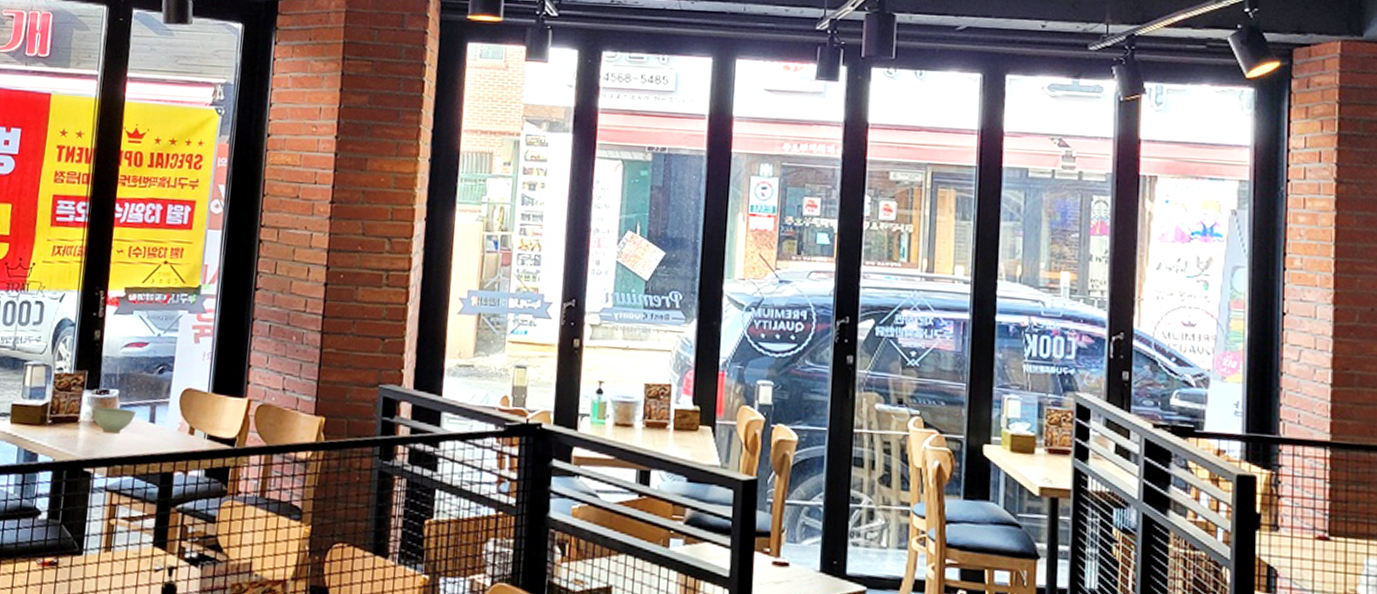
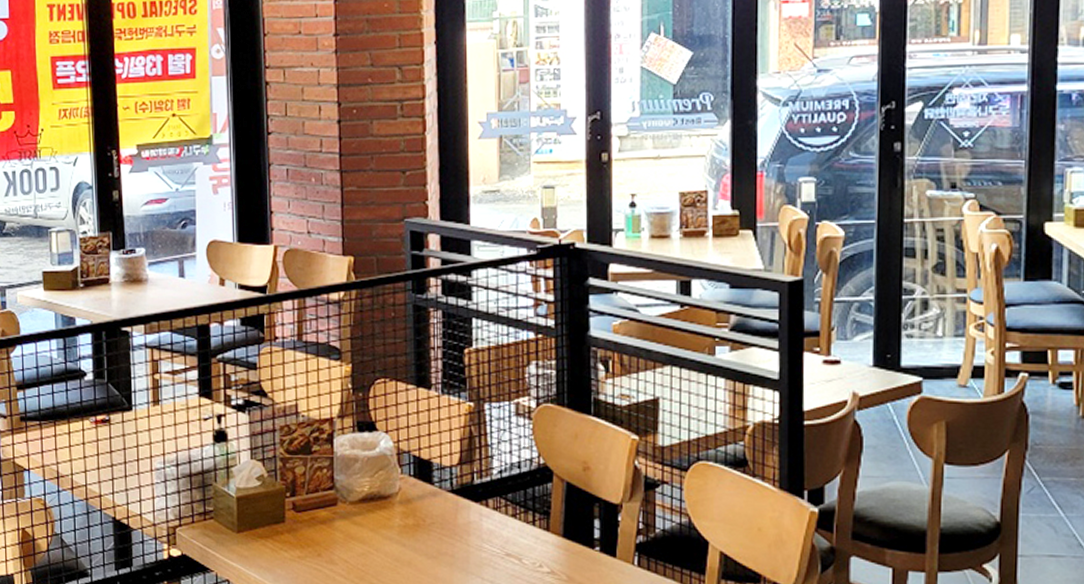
bowl: present [91,407,136,435] -> none [121,266,165,292]

